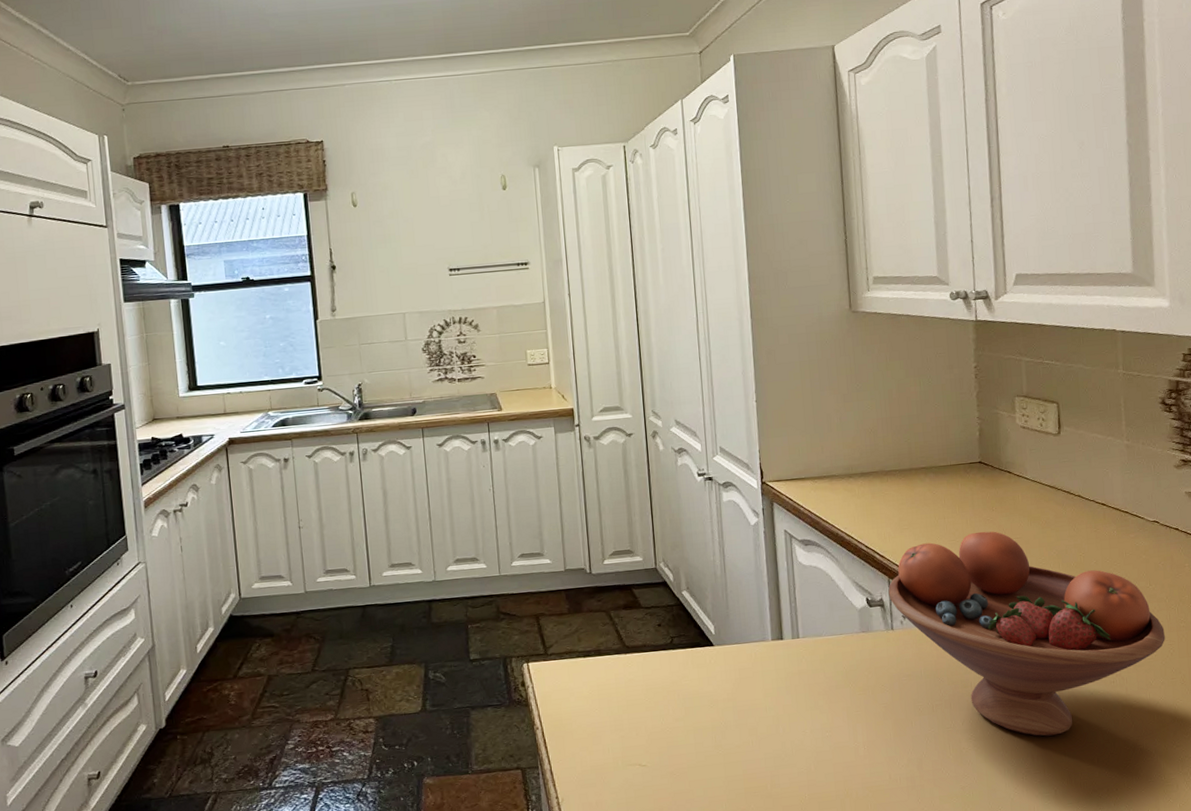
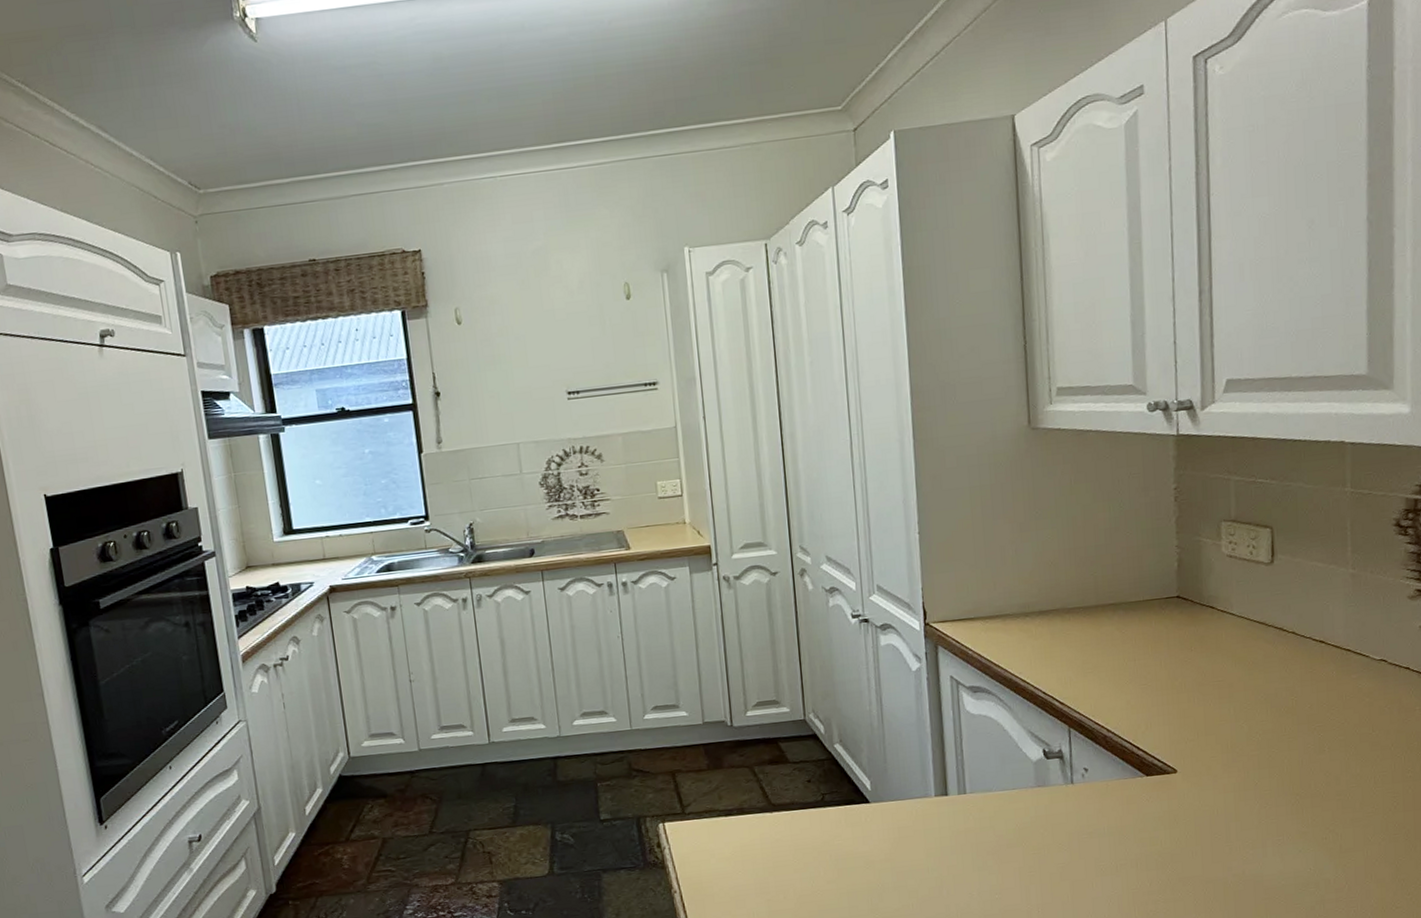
fruit bowl: present [888,531,1165,737] -> none [1068,673,1388,898]

